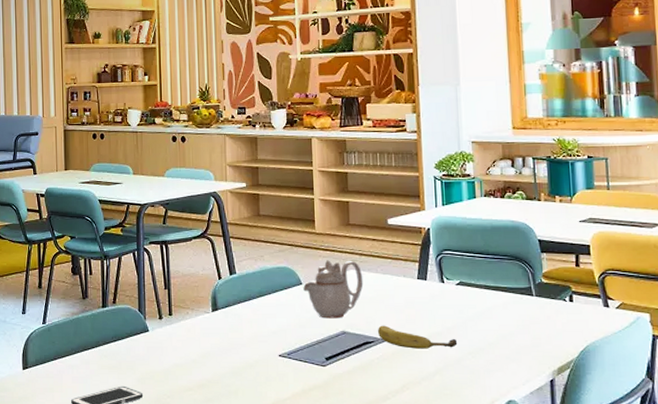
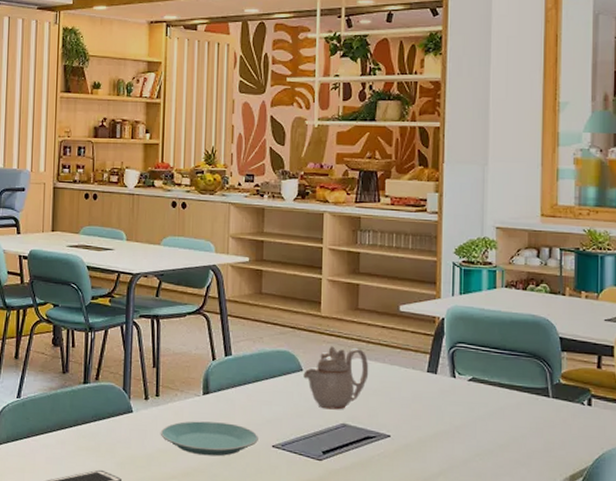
plate: none [175,336,266,368] -> present [160,421,258,457]
fruit: present [378,325,458,349] -> none [381,419,465,448]

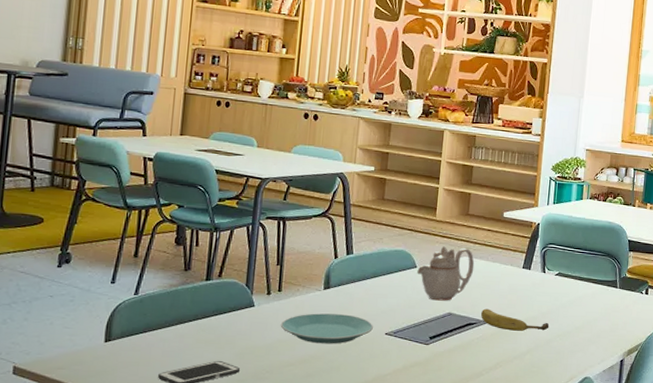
fruit: none [381,419,465,448] -> present [481,308,550,331]

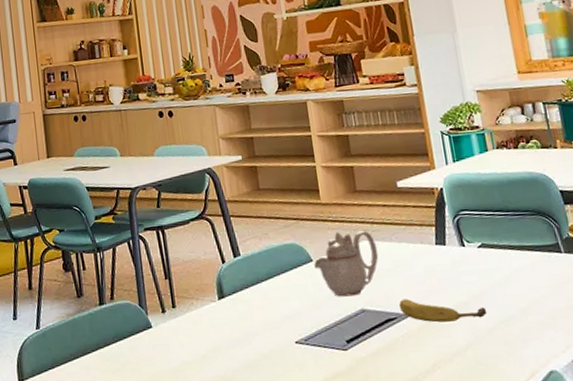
plate: present [280,313,373,344] -> none [182,325,281,362]

